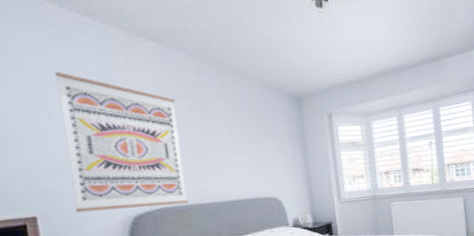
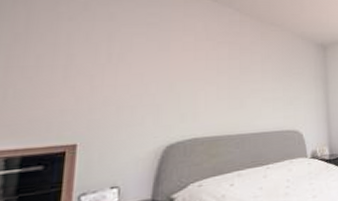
wall art: present [55,71,188,213] -> none [113,21,220,141]

